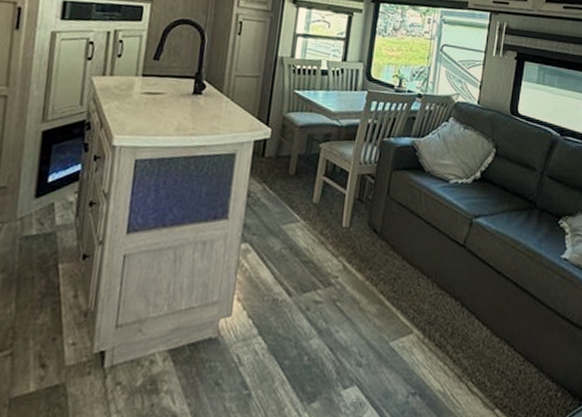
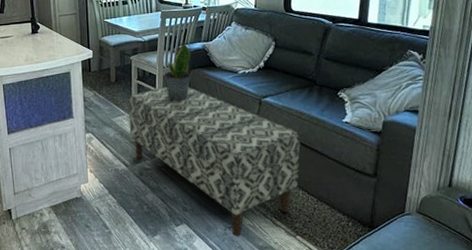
bench: none [301,189,512,407] -> present [129,86,301,237]
potted plant: none [358,133,396,211] -> present [164,41,191,102]

